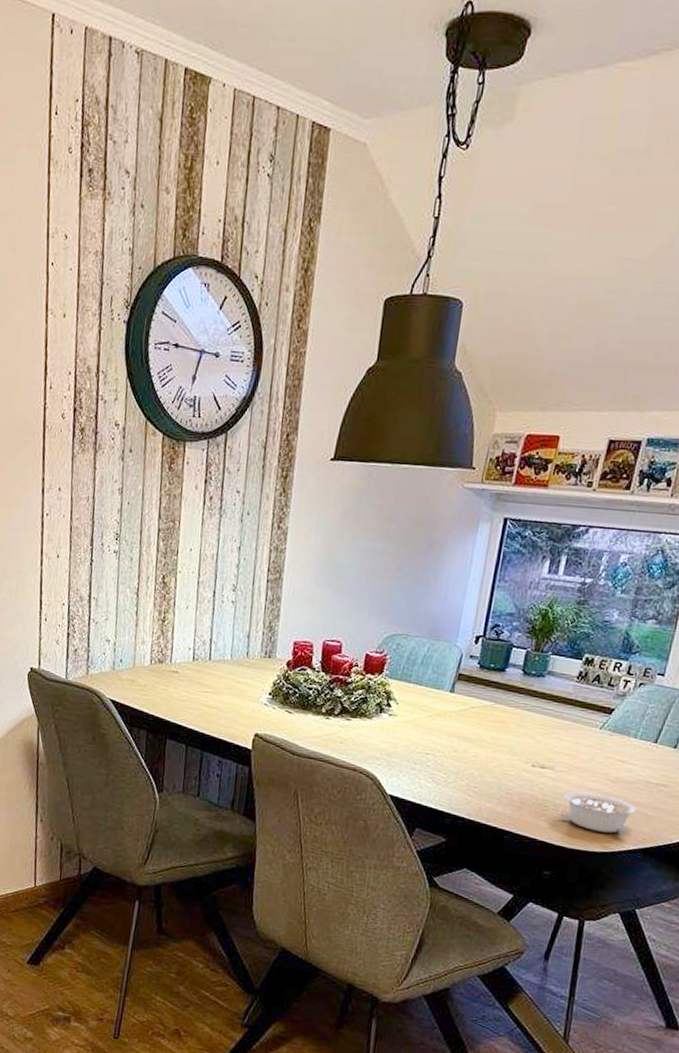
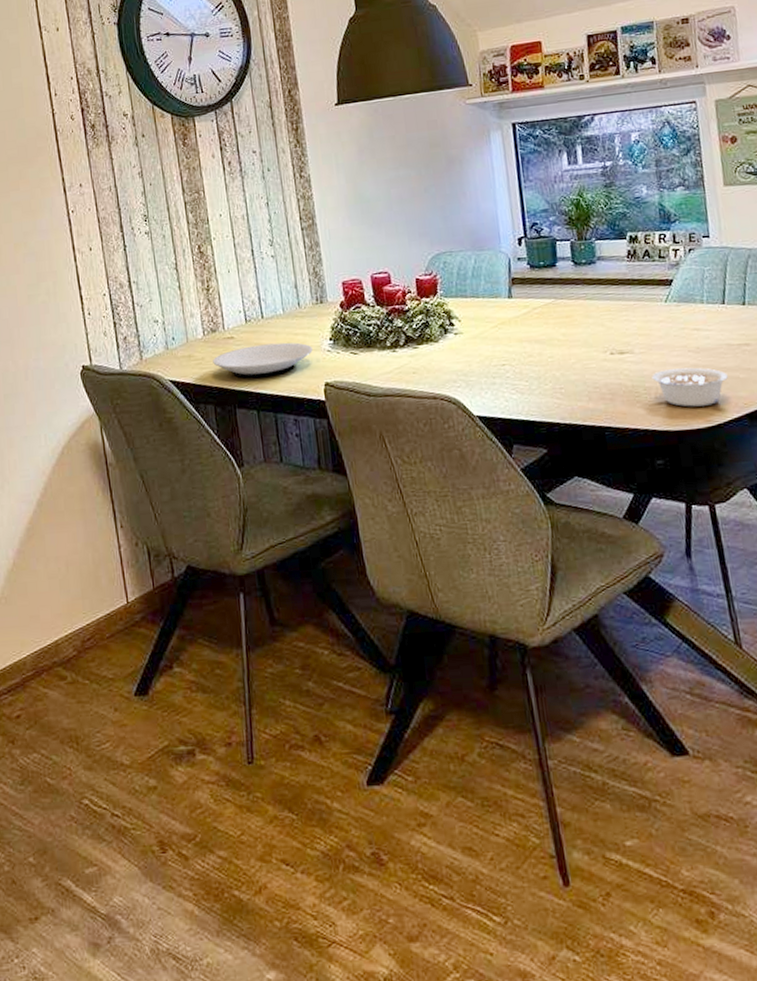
plate: none [154,683,251,717] -> present [213,342,313,378]

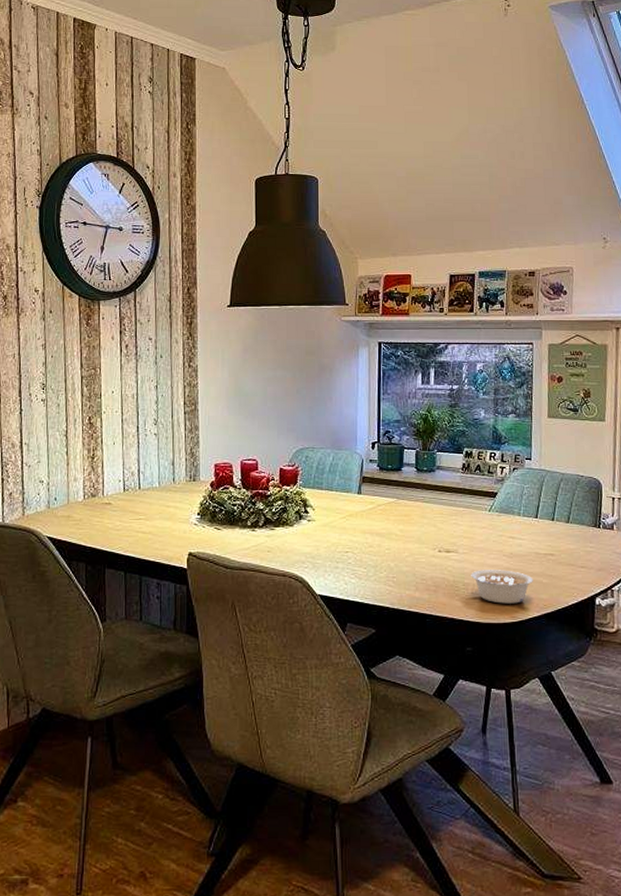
plate: present [213,342,313,378] -> none [89,513,181,542]

